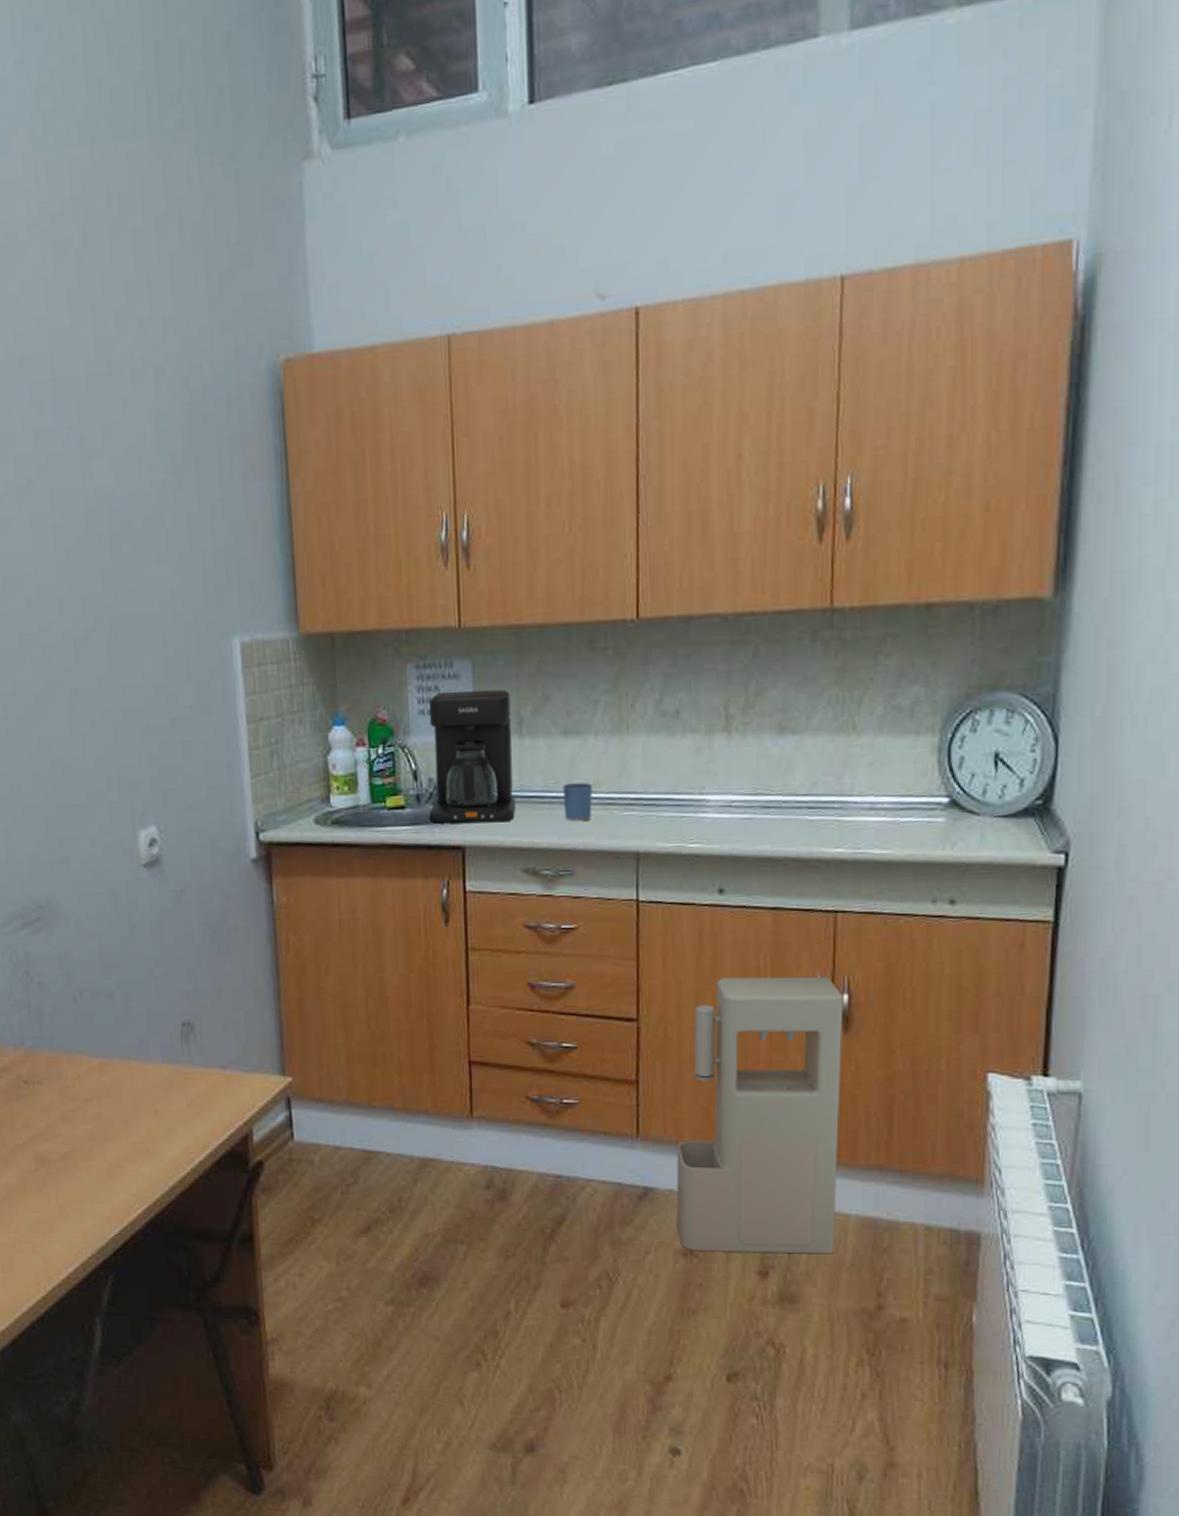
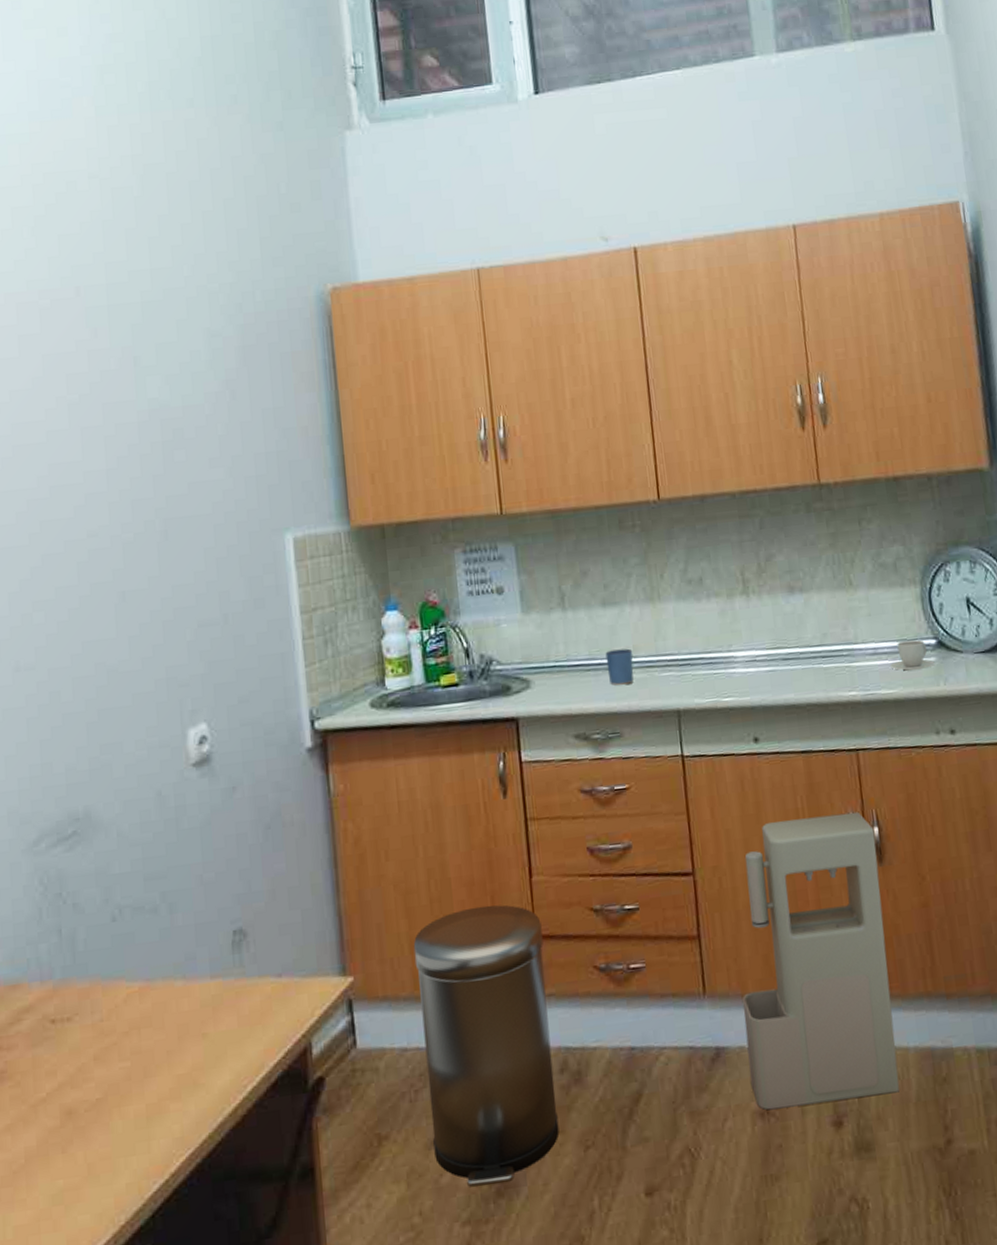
pedal bin: none [349,1027,481,1276] -> present [413,905,559,1188]
coffee maker: present [429,689,516,824] -> none [477,568,564,698]
teacup: none [889,796,945,832] -> present [890,640,936,672]

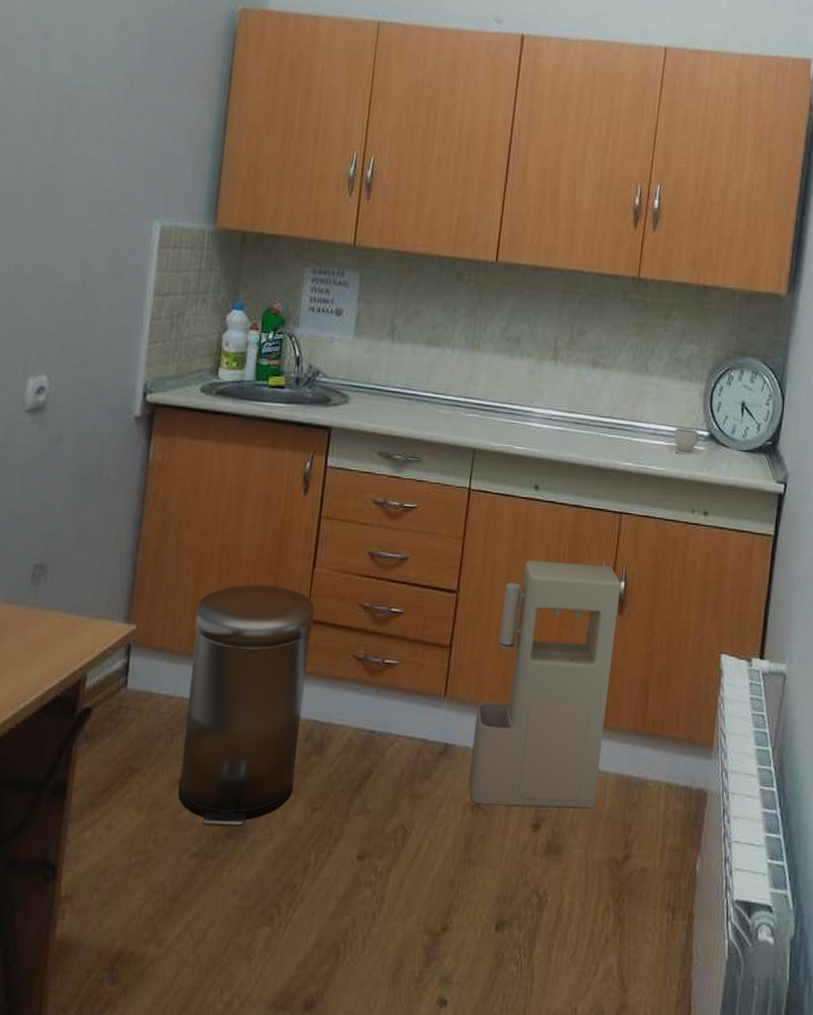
mug: present [605,648,634,686] -> none [419,384,446,418]

